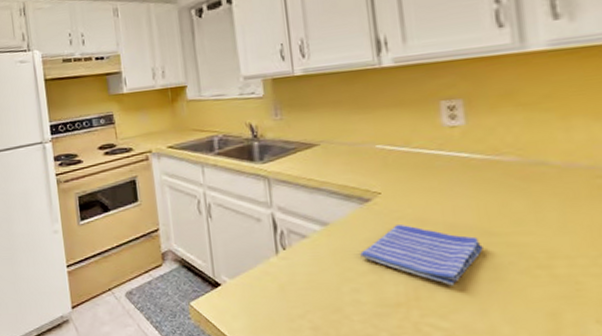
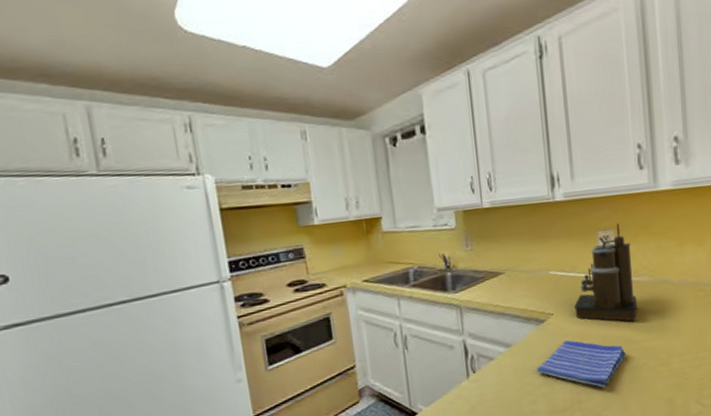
coffee maker: none [409,91,500,209] -> present [574,223,638,322]

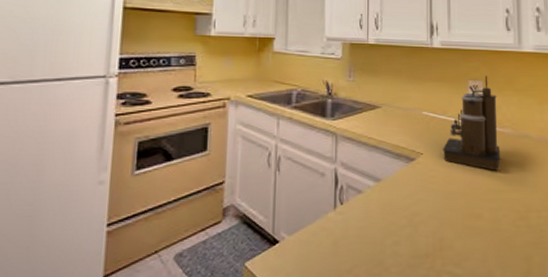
dish towel: present [537,340,626,388] -> none [403,182,488,236]

